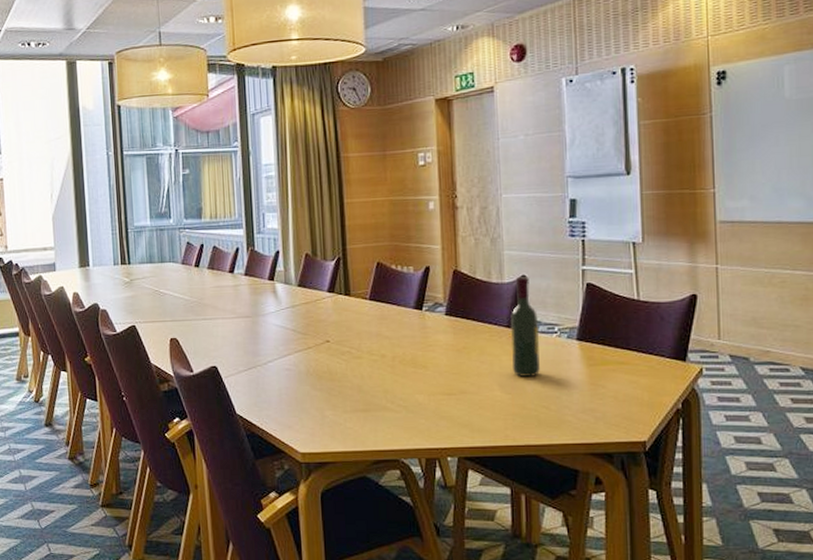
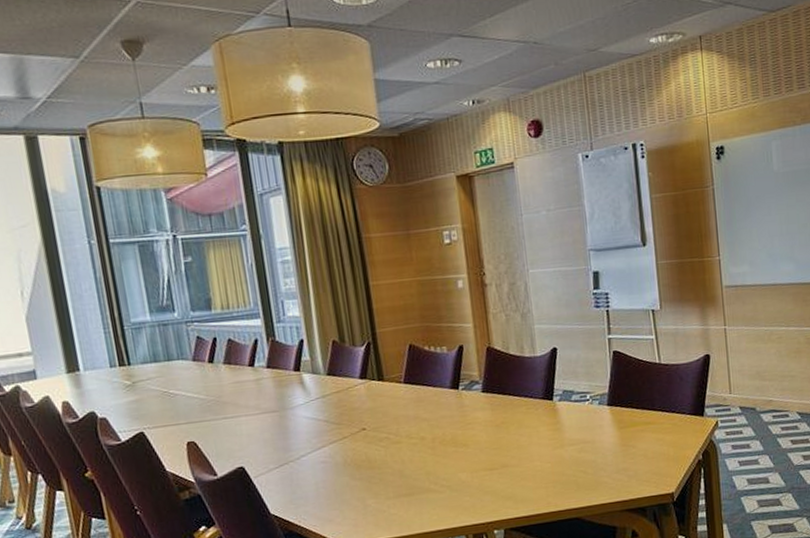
wine bottle: present [511,276,540,377] -> none [545,348,576,445]

